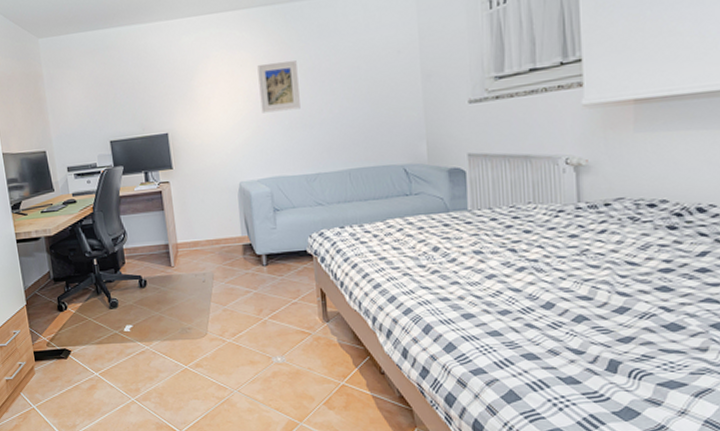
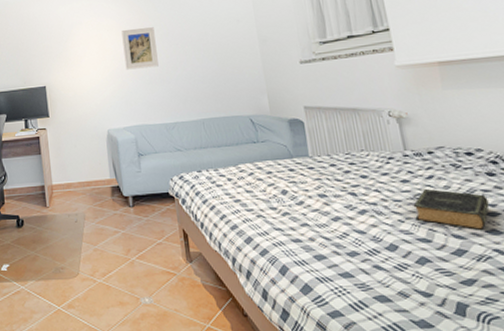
book: none [578,243,664,287] -> present [413,188,490,230]

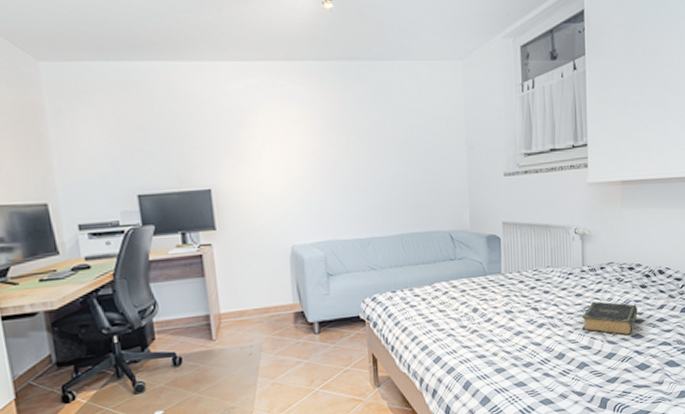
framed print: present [121,27,159,70] -> none [313,121,356,173]

